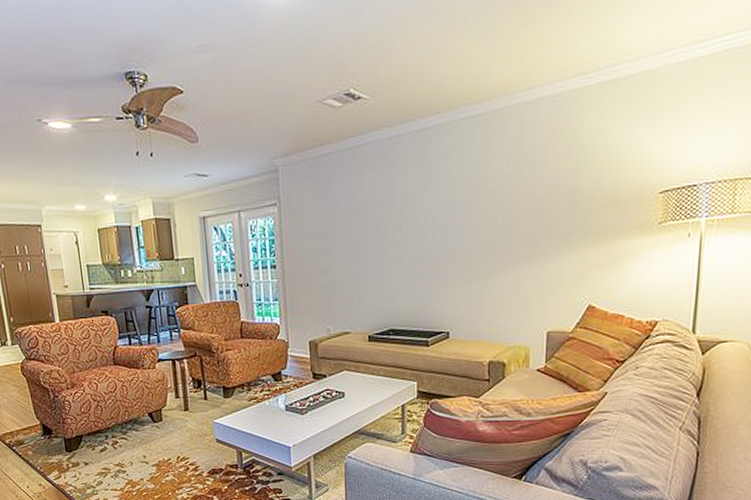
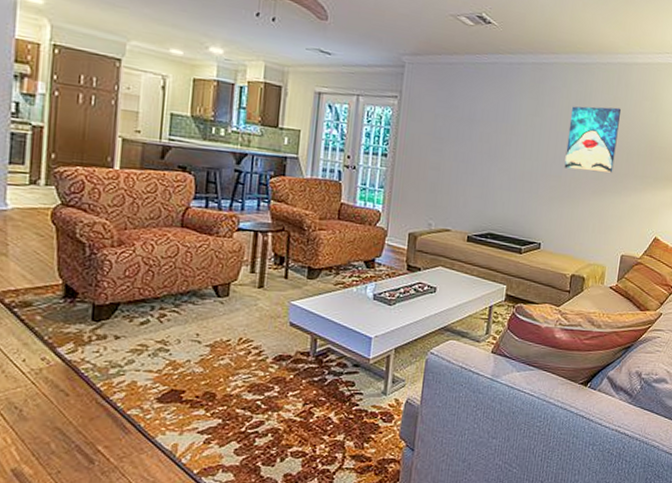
wall art: none [466,158,528,244] -> present [564,106,621,173]

